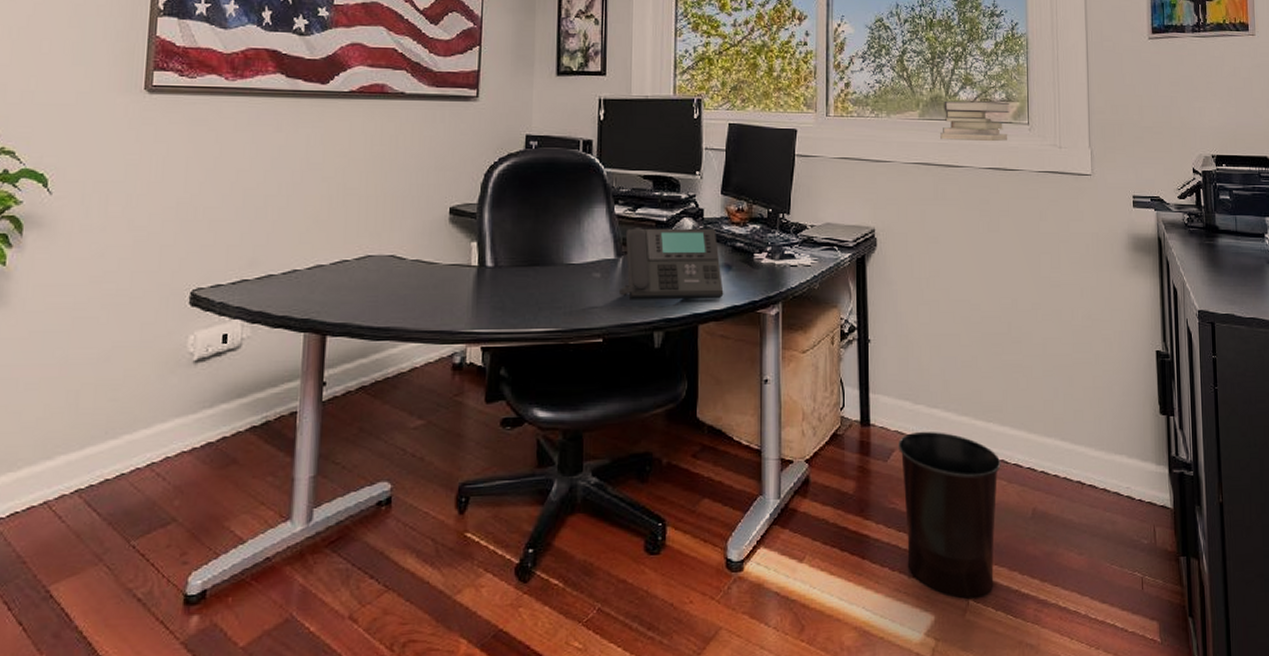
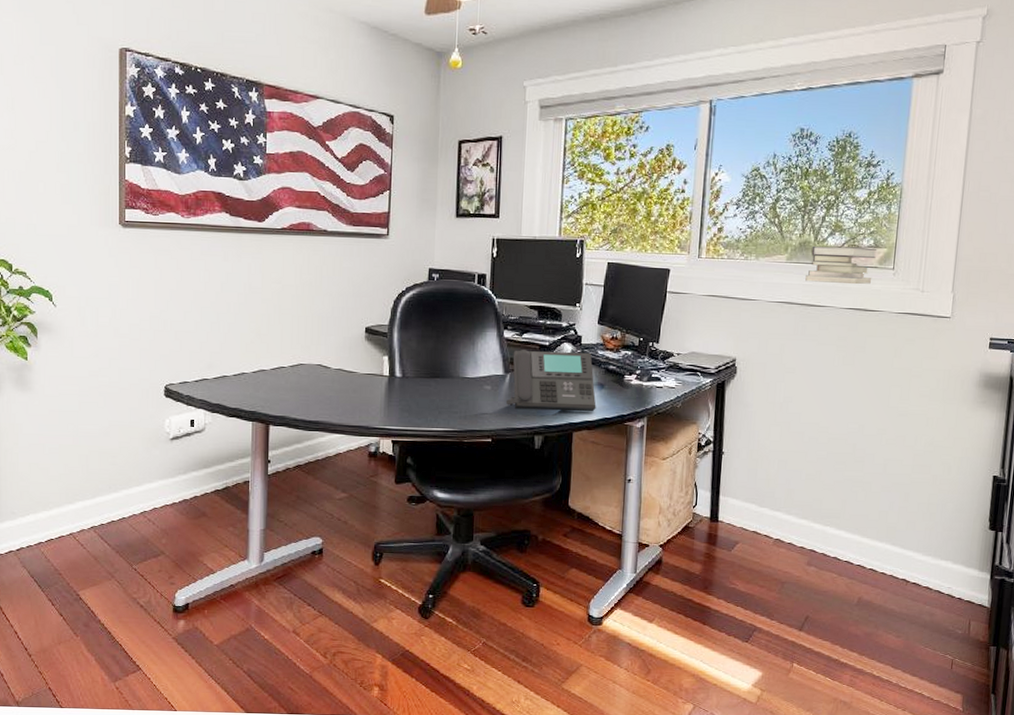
waste bin: present [898,431,1001,598] -> none [742,529,834,662]

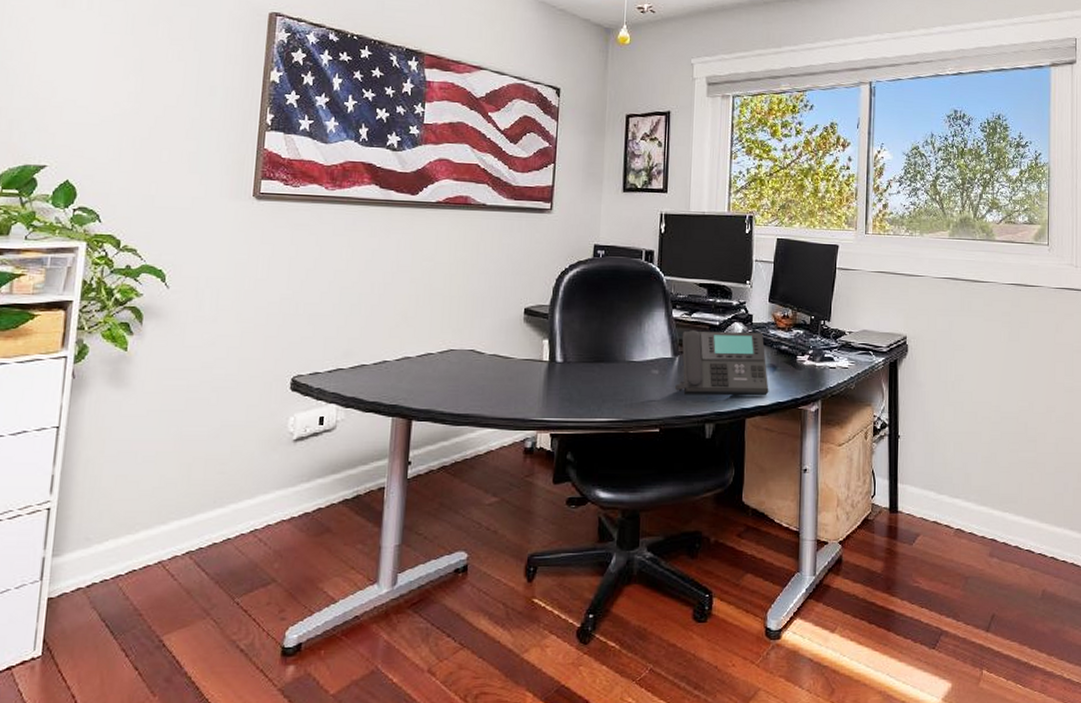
books: present [805,245,876,285] -> none [968,222,1031,261]

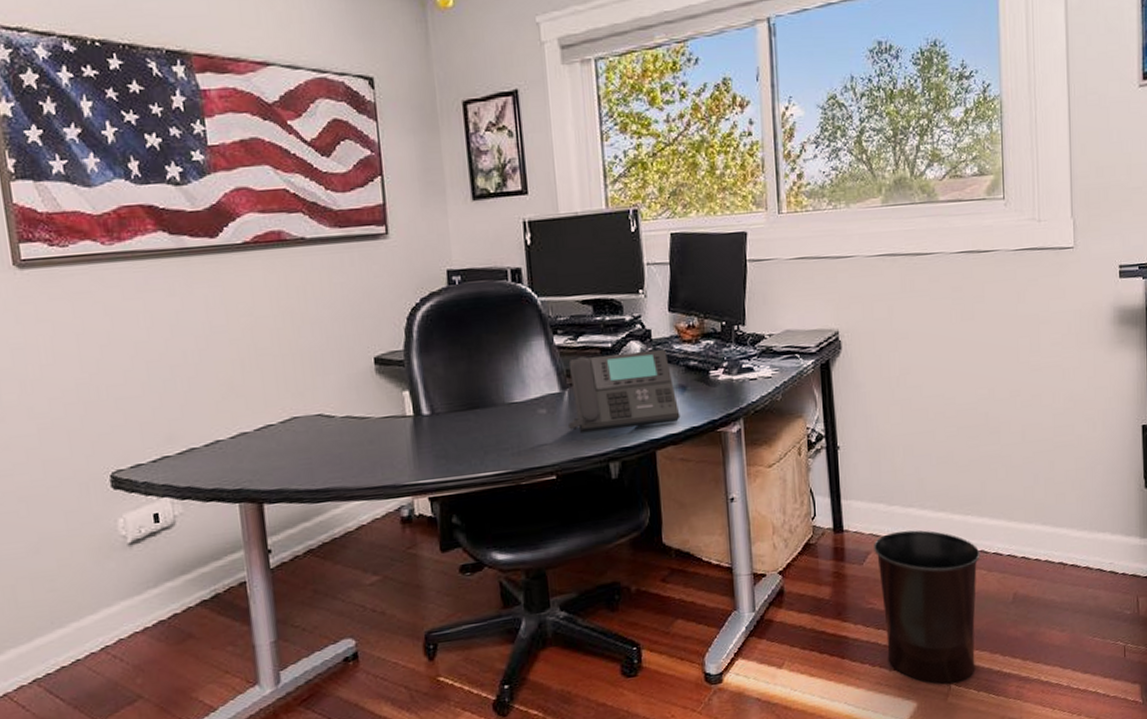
waste bin: none [923,518,1015,669] -> present [874,530,981,684]

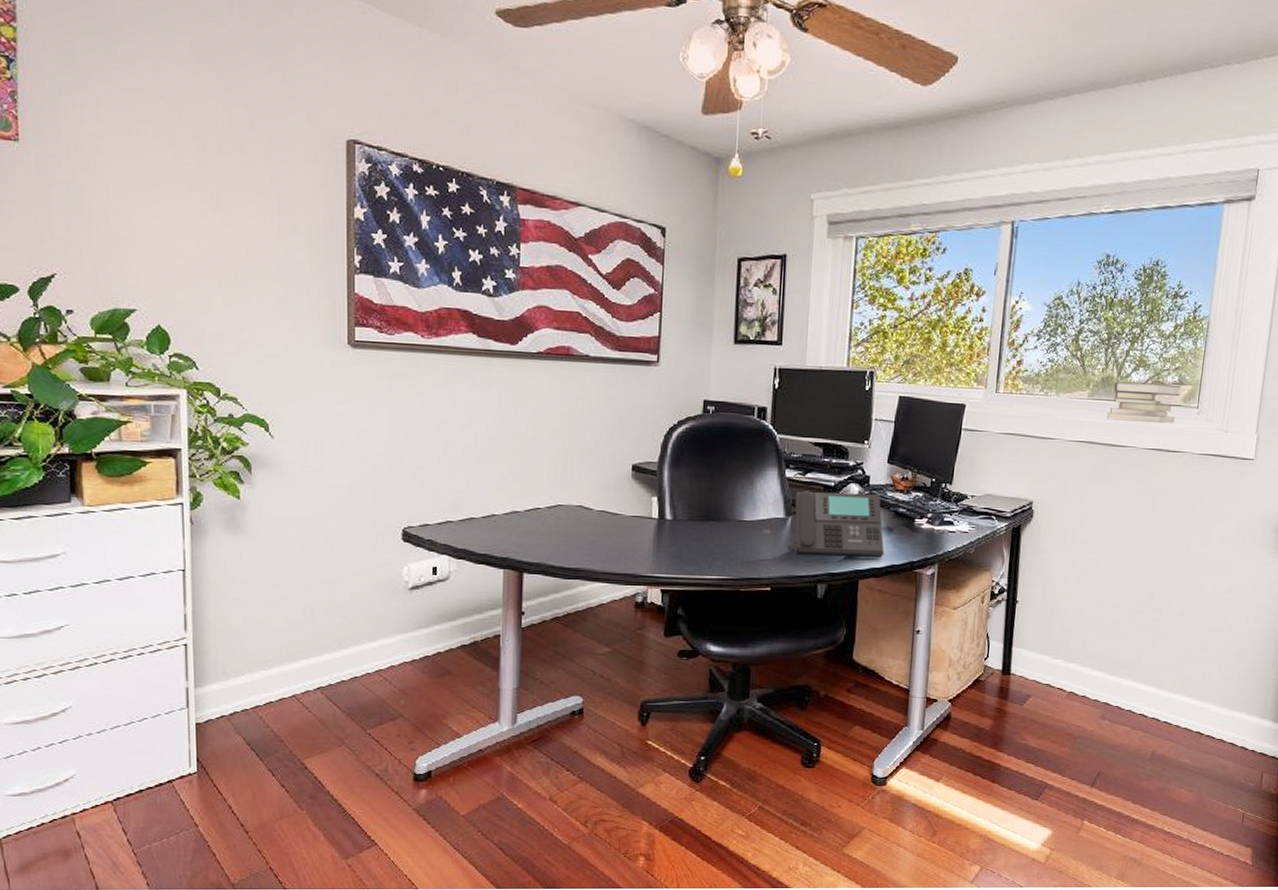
waste bin: present [874,530,981,684] -> none [1032,682,1128,820]
books: none [906,176,982,226] -> present [1107,381,1181,424]

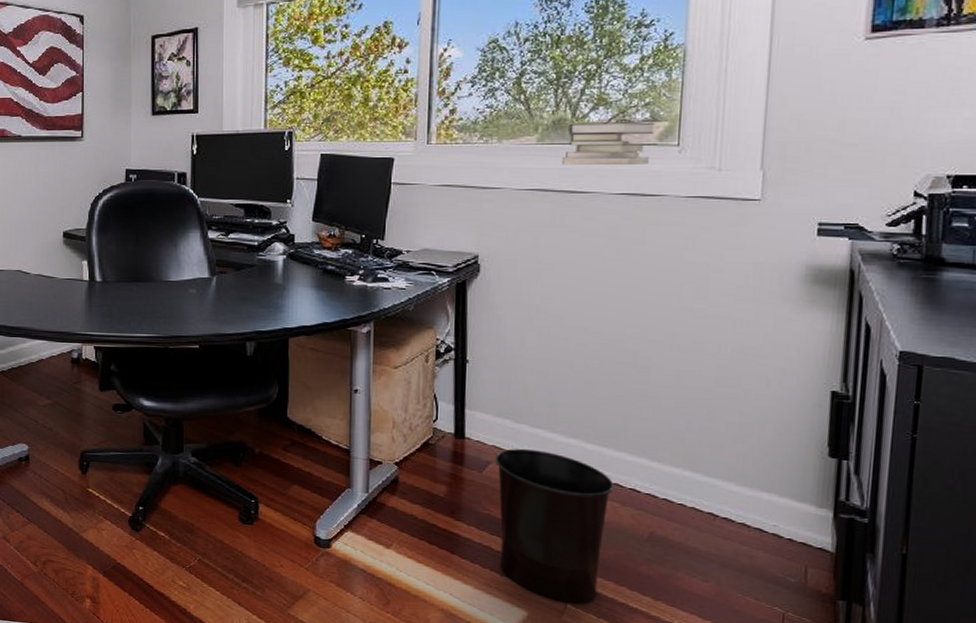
phone: present [787,490,885,559] -> none [214,251,314,316]
waste bin: none [1032,682,1128,820] -> present [495,448,614,603]

